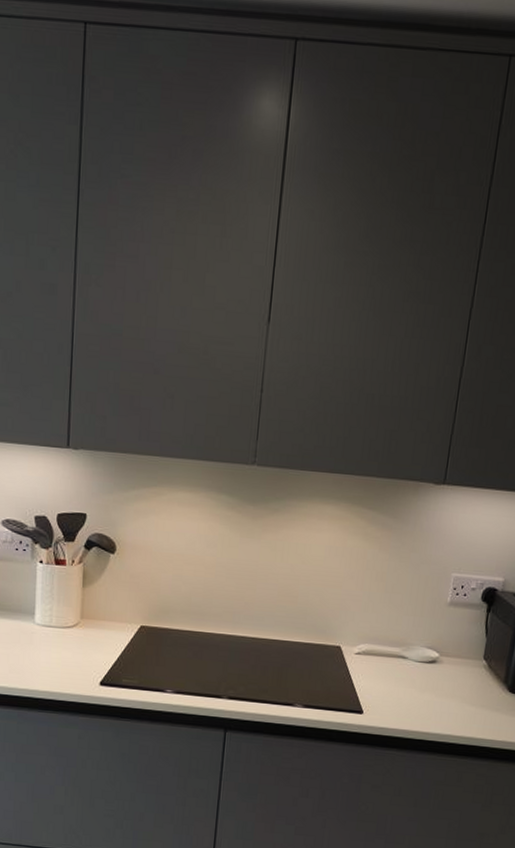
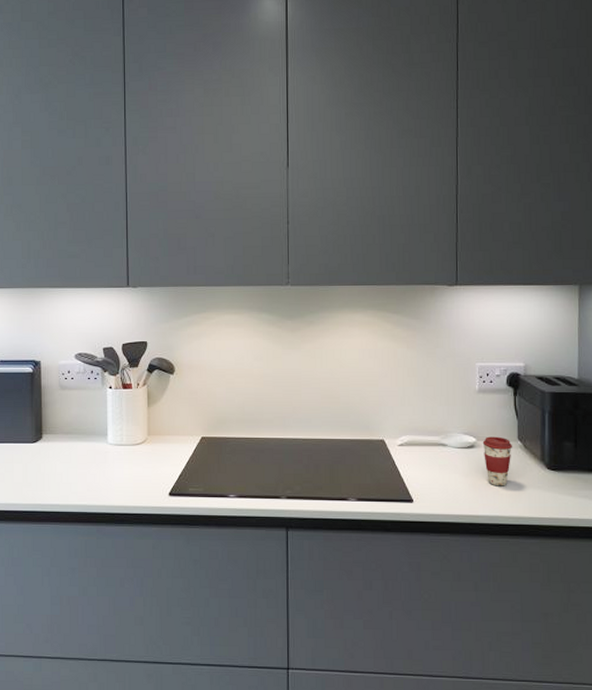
coffee cup: none [444,652,476,706] -> present [482,436,512,486]

